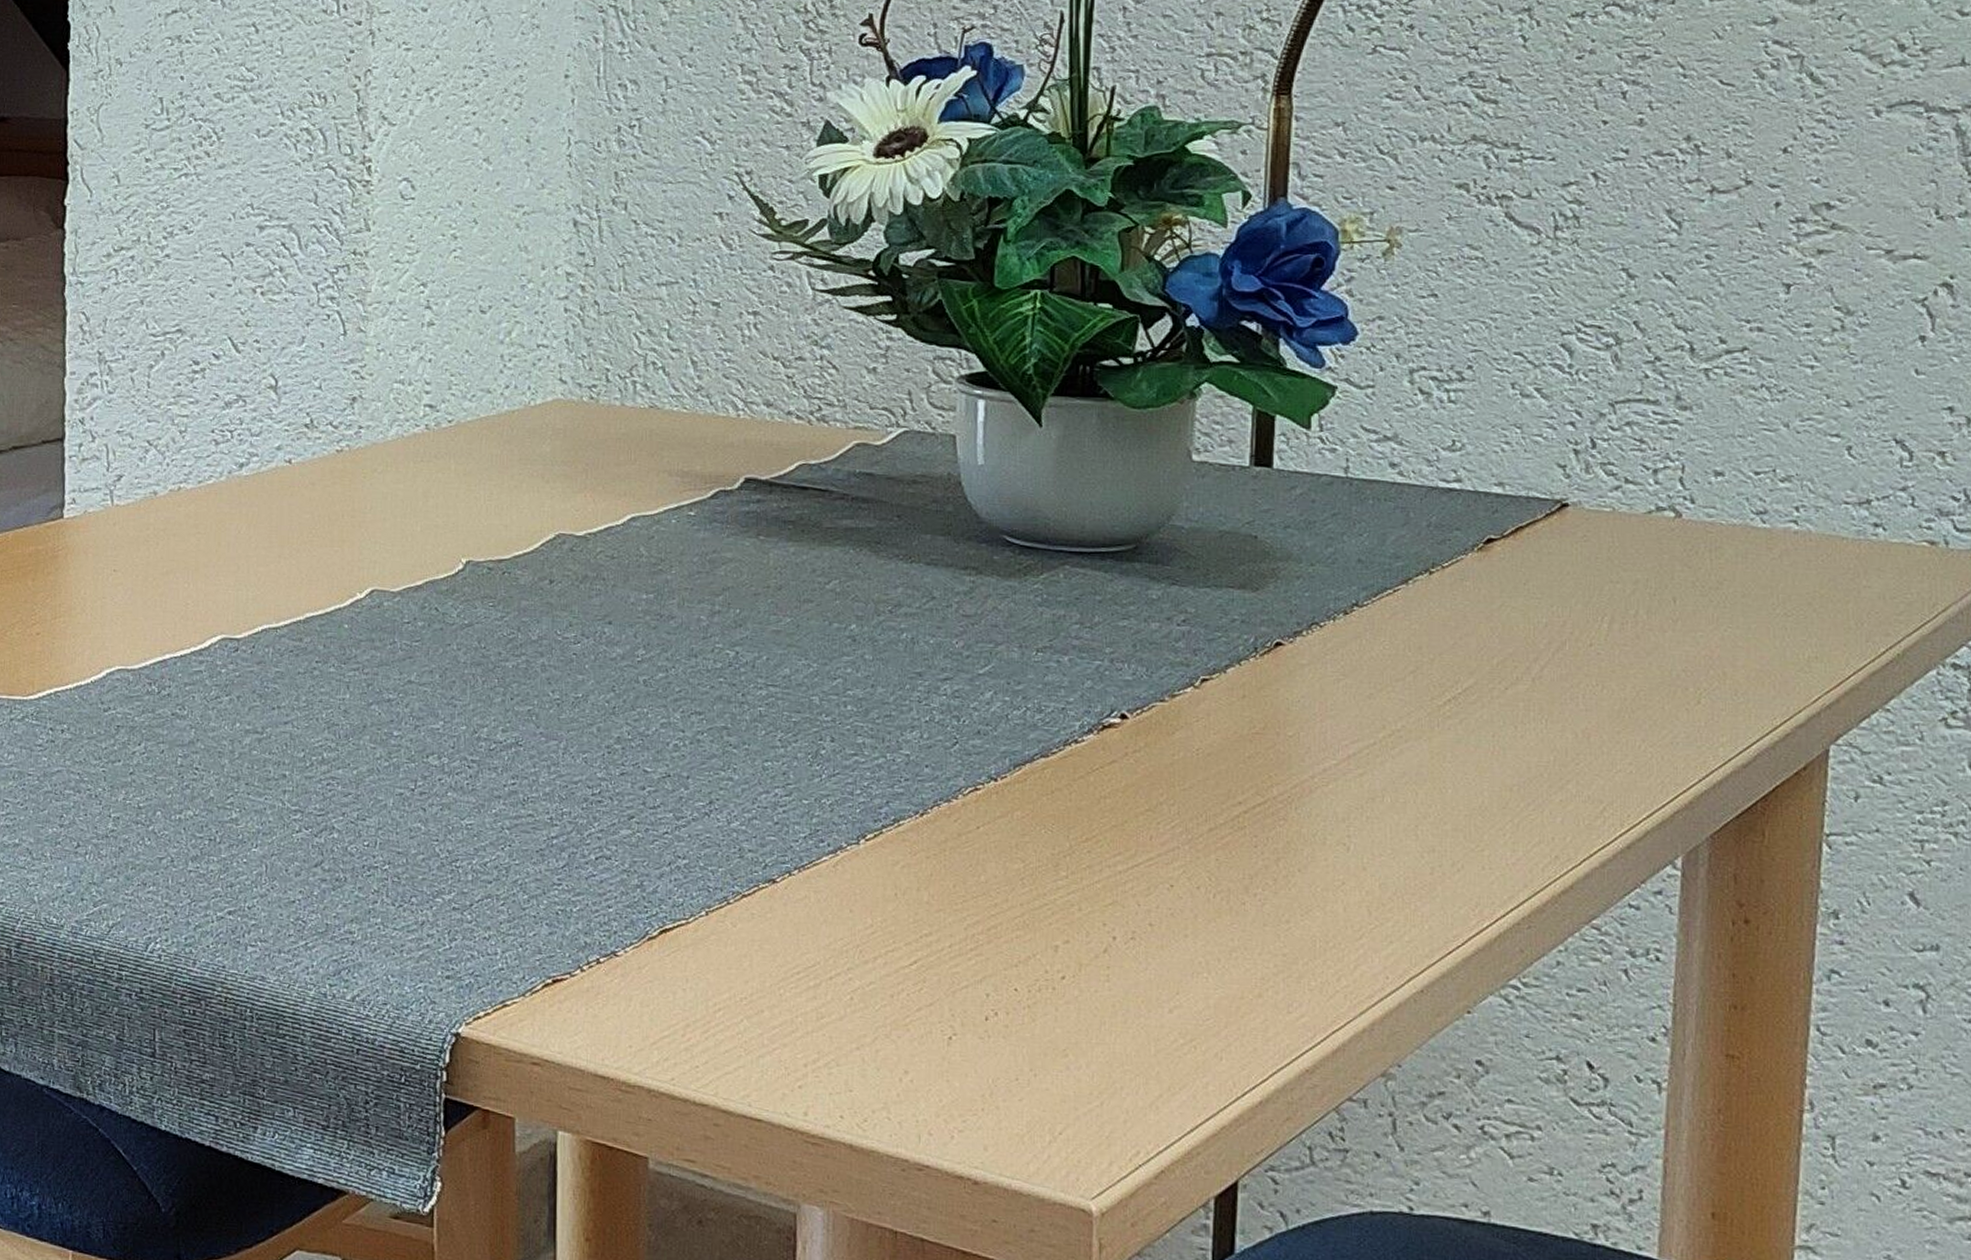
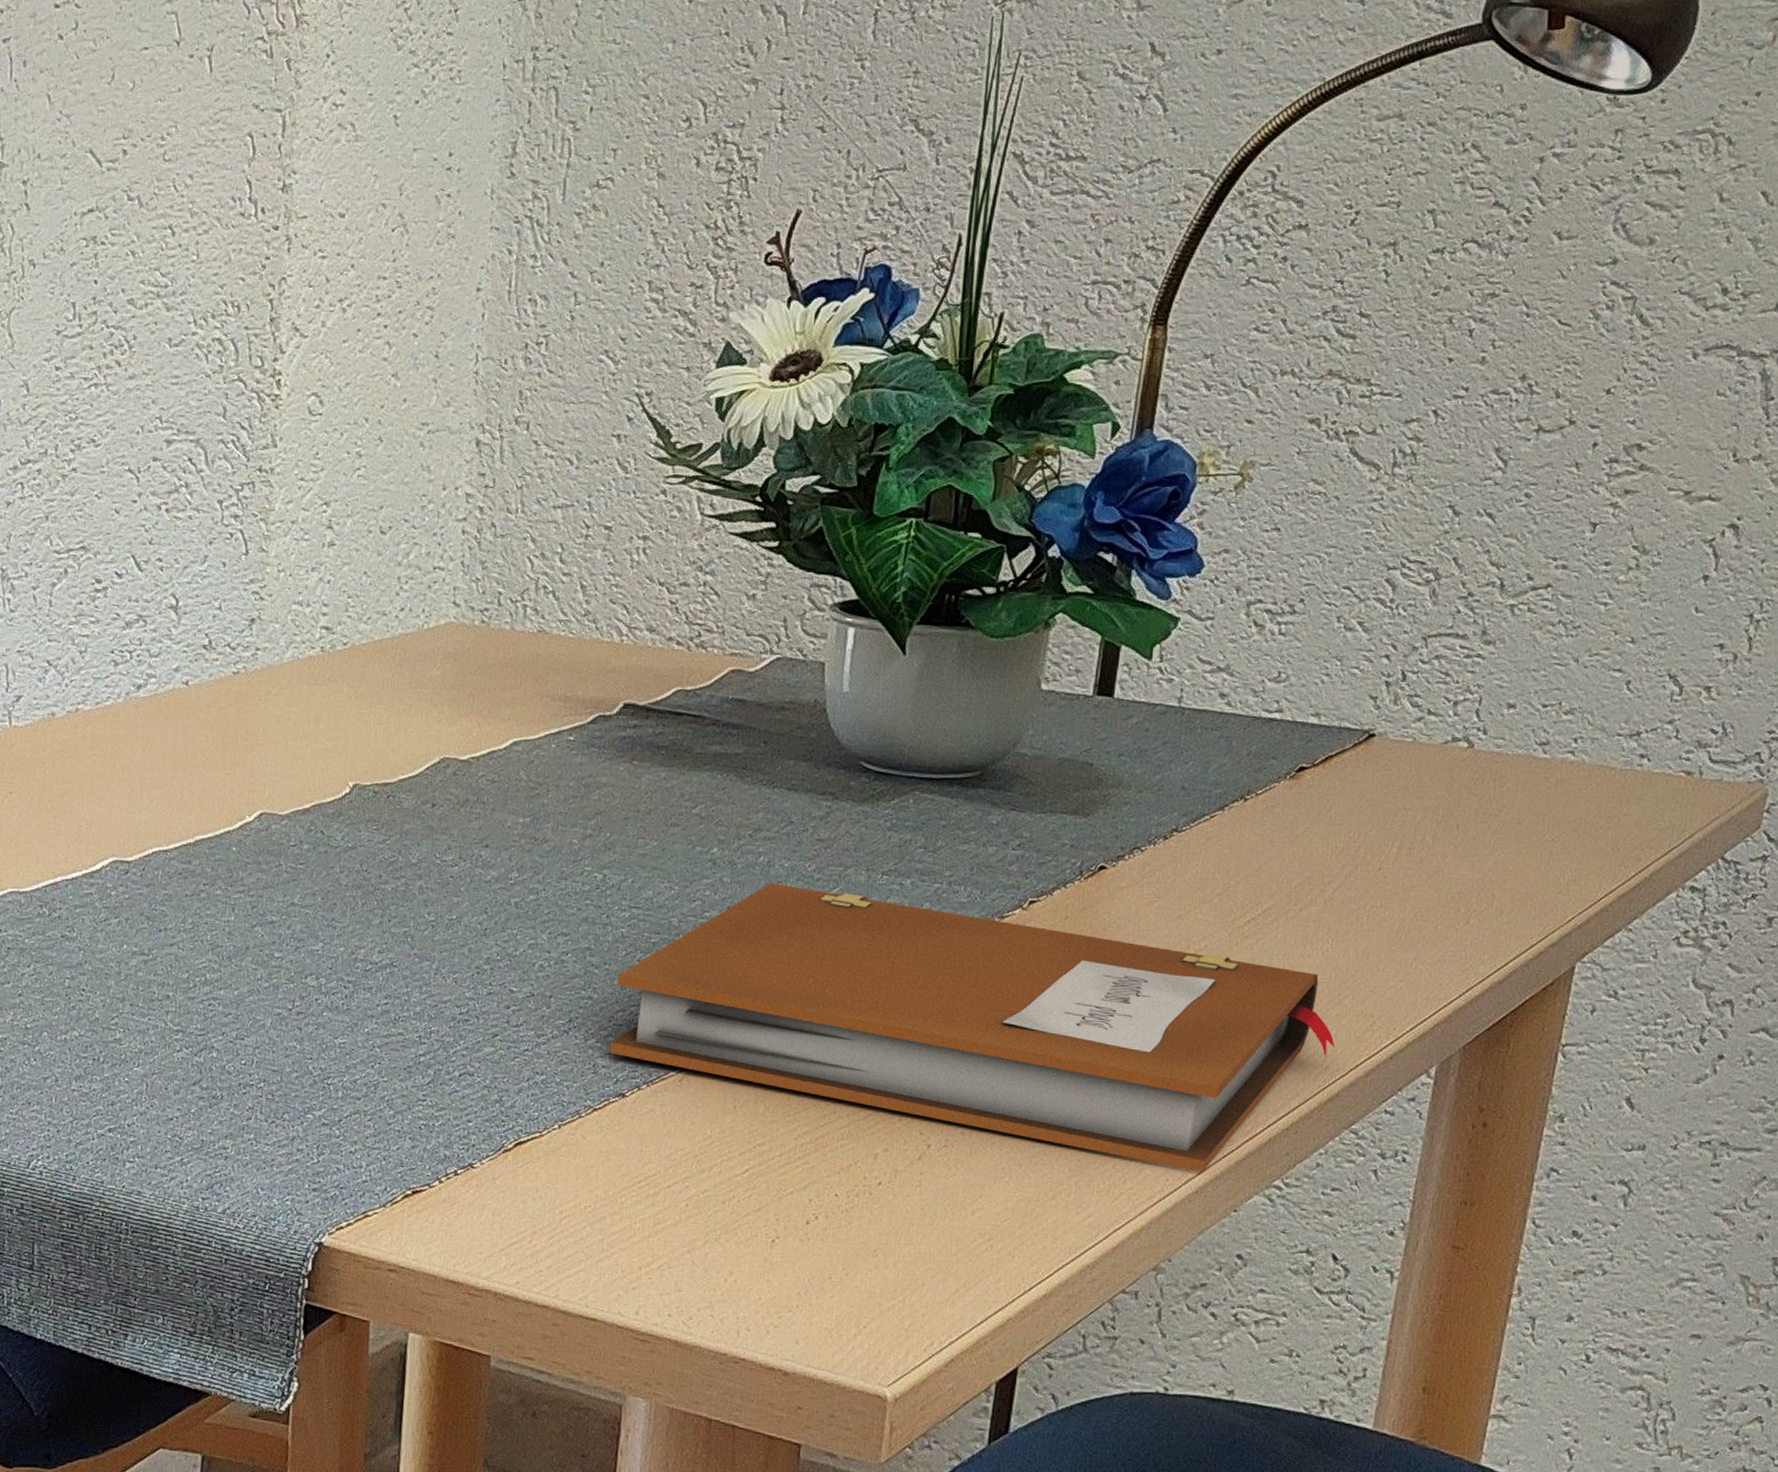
notebook: none [755,660,1564,970] -> present [609,883,1336,1173]

